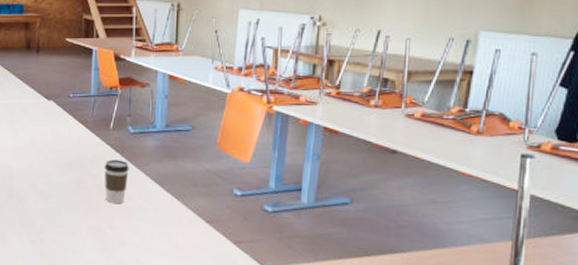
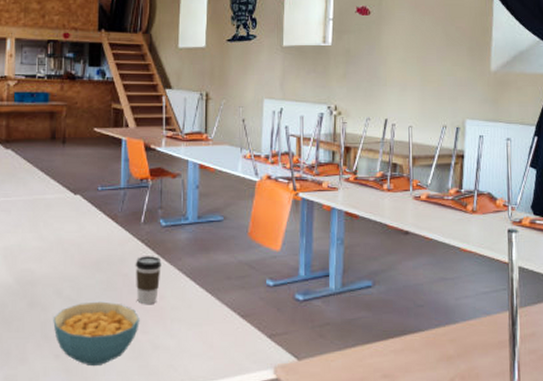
cereal bowl: none [30,197,108,254] -> present [53,301,140,367]

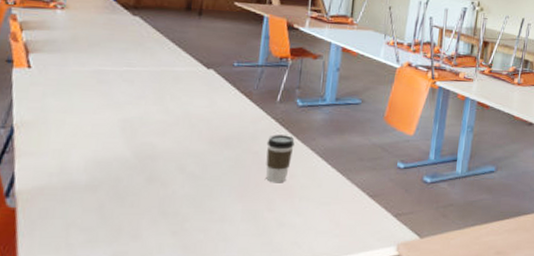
cereal bowl: present [53,301,140,367] -> none [173,178,267,244]

